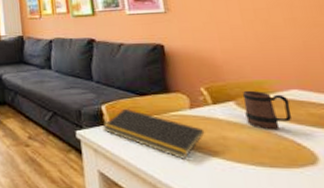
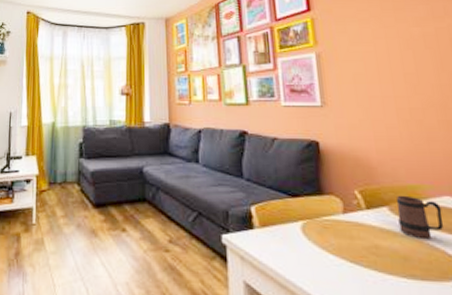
notepad: present [102,108,205,159] -> none [251,210,357,270]

